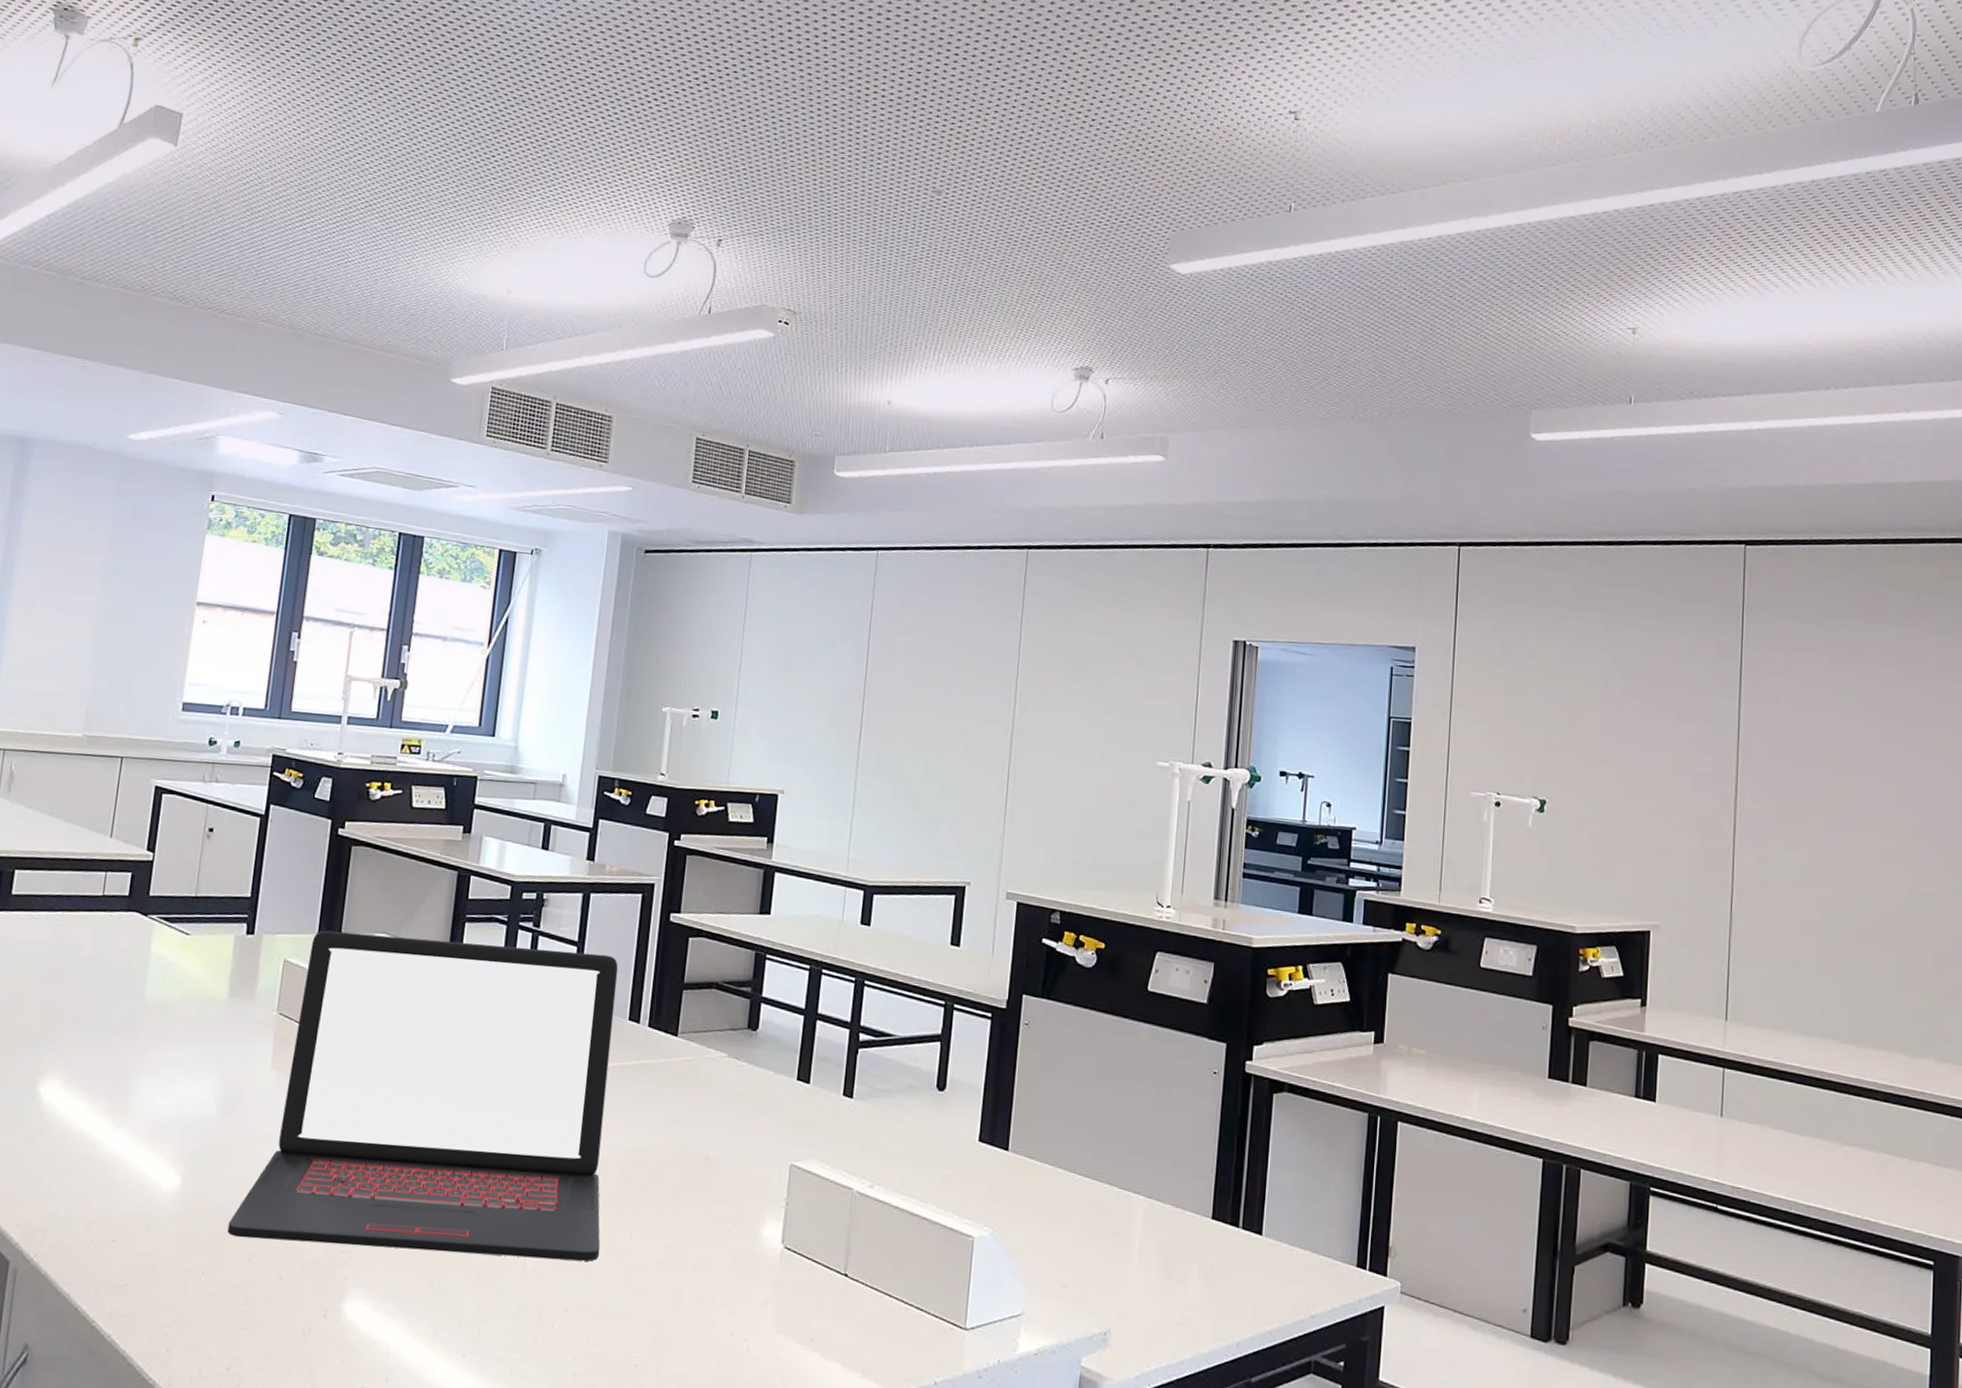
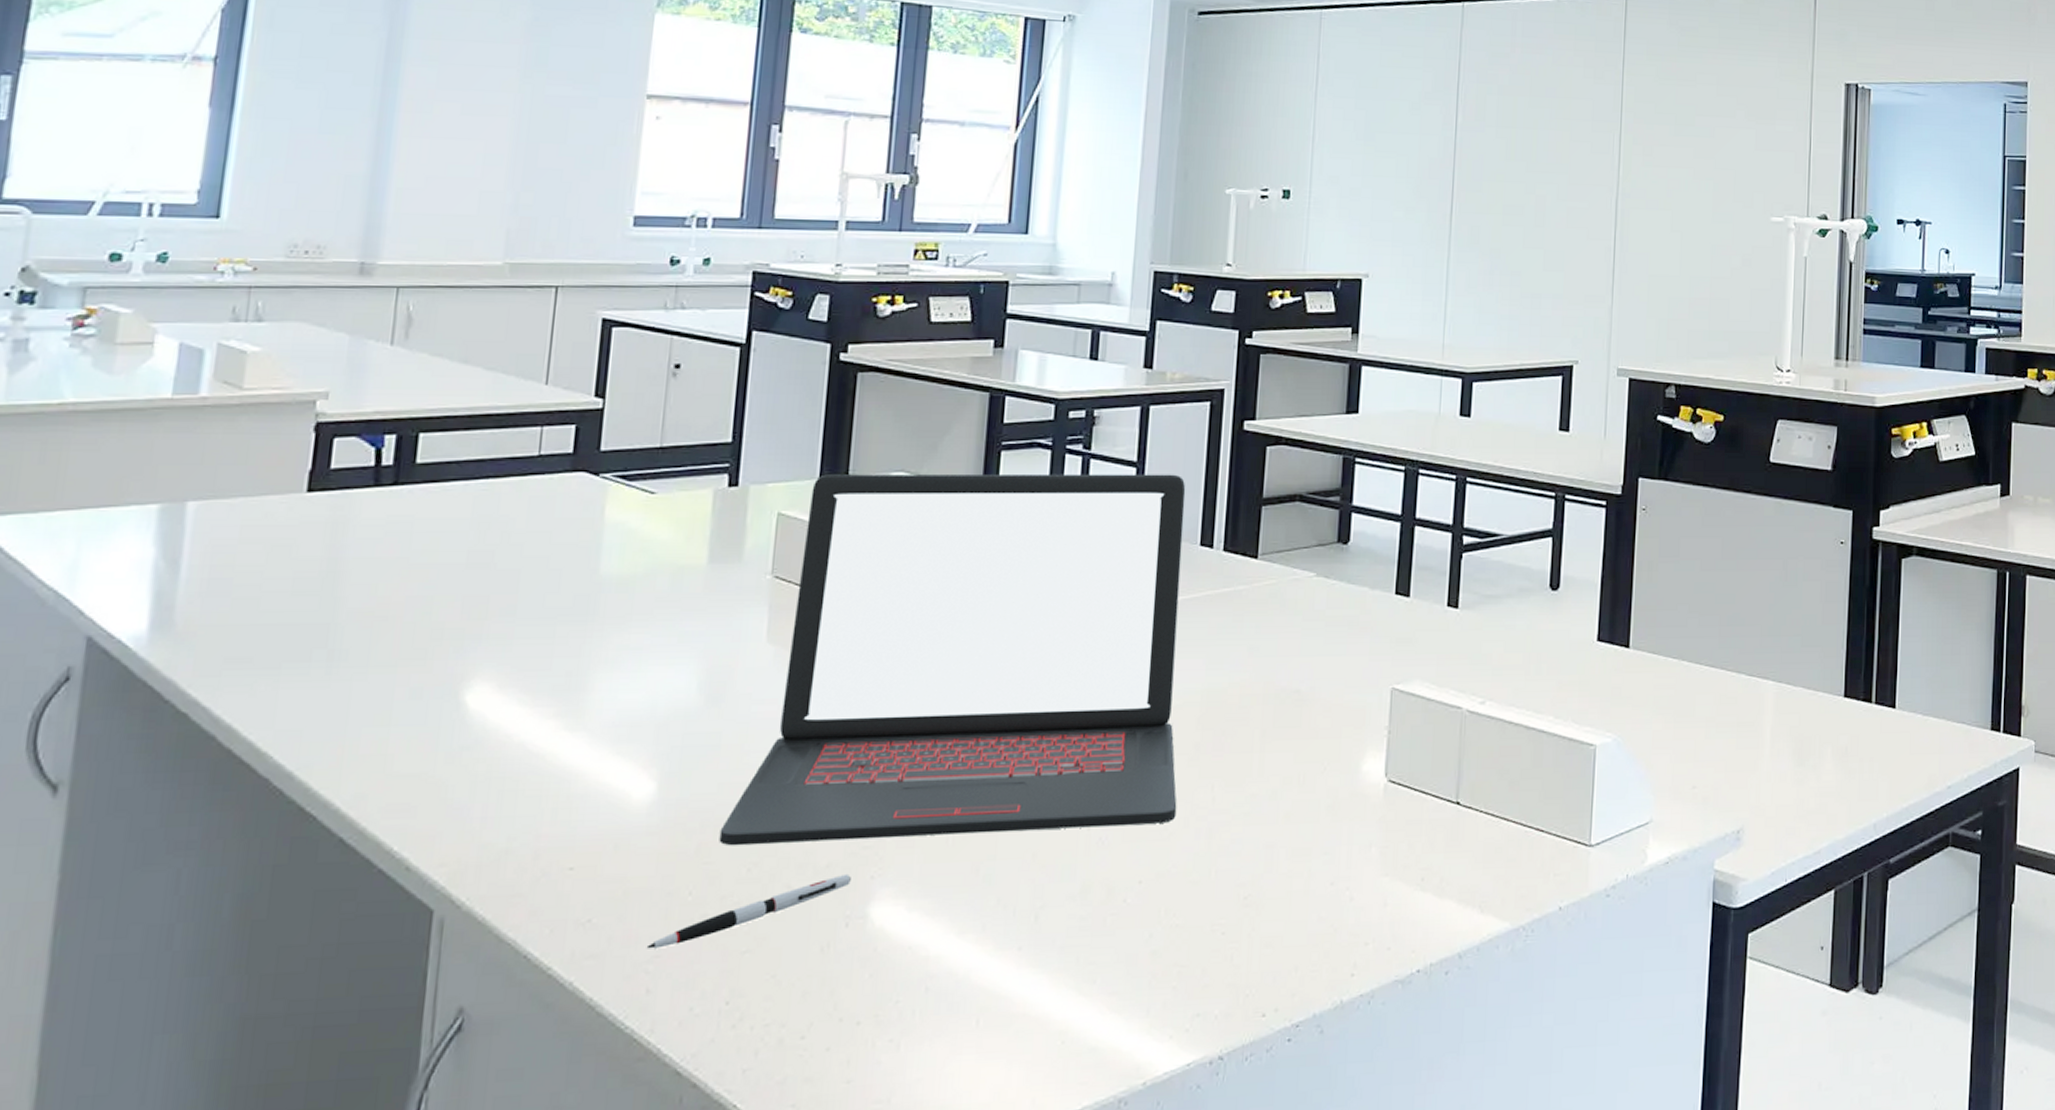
pen: none [167,1272,330,1316] -> present [646,873,851,949]

